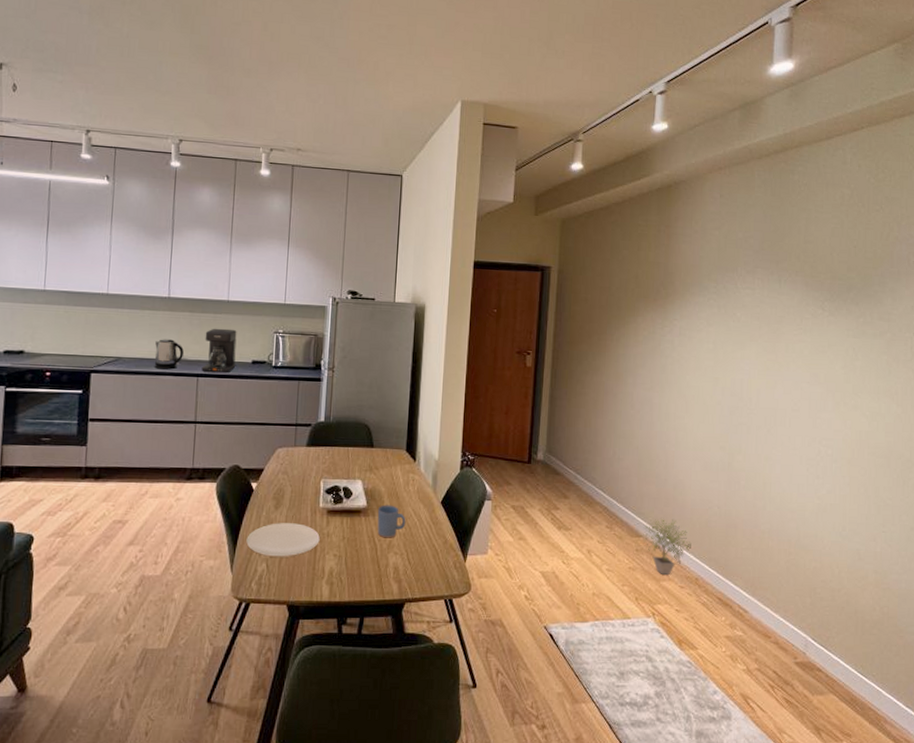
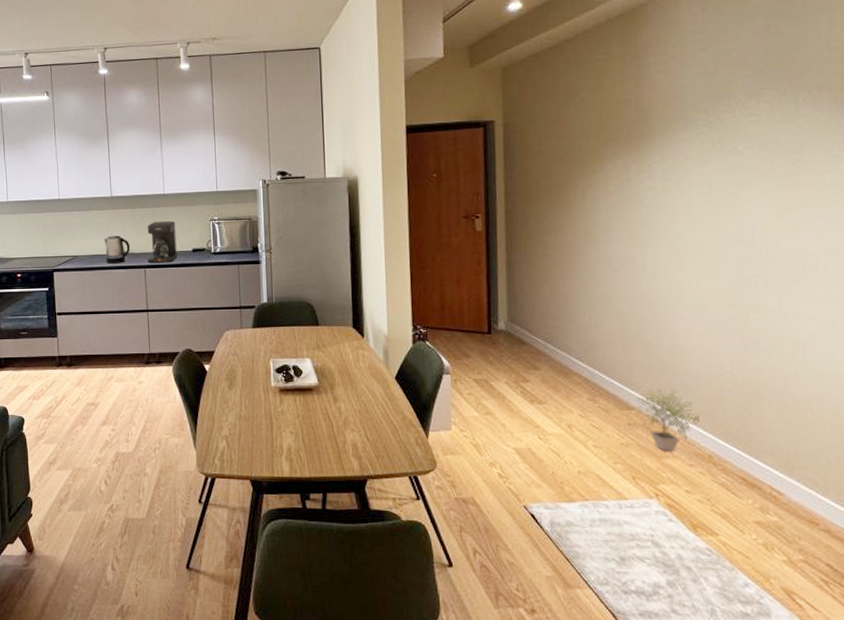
plate: present [246,523,320,558] -> none [205,402,275,436]
mug: present [377,504,406,538] -> none [329,382,360,415]

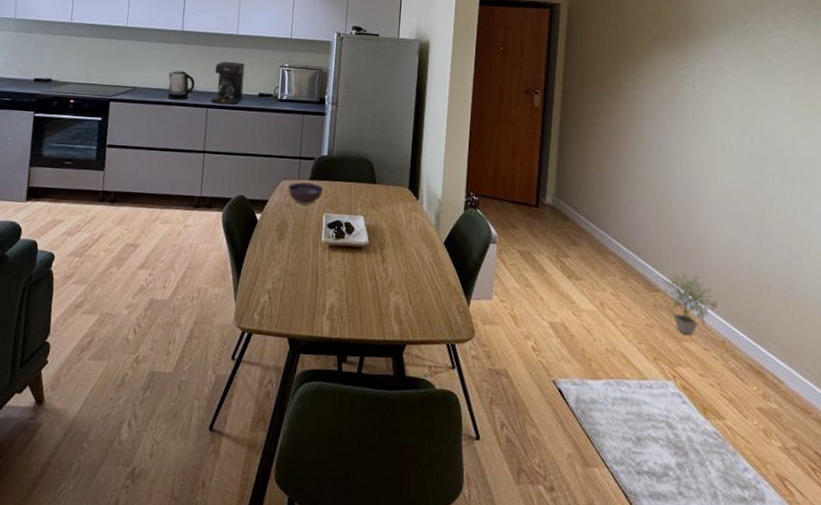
bowl: none [232,331,268,353] -> present [288,182,324,205]

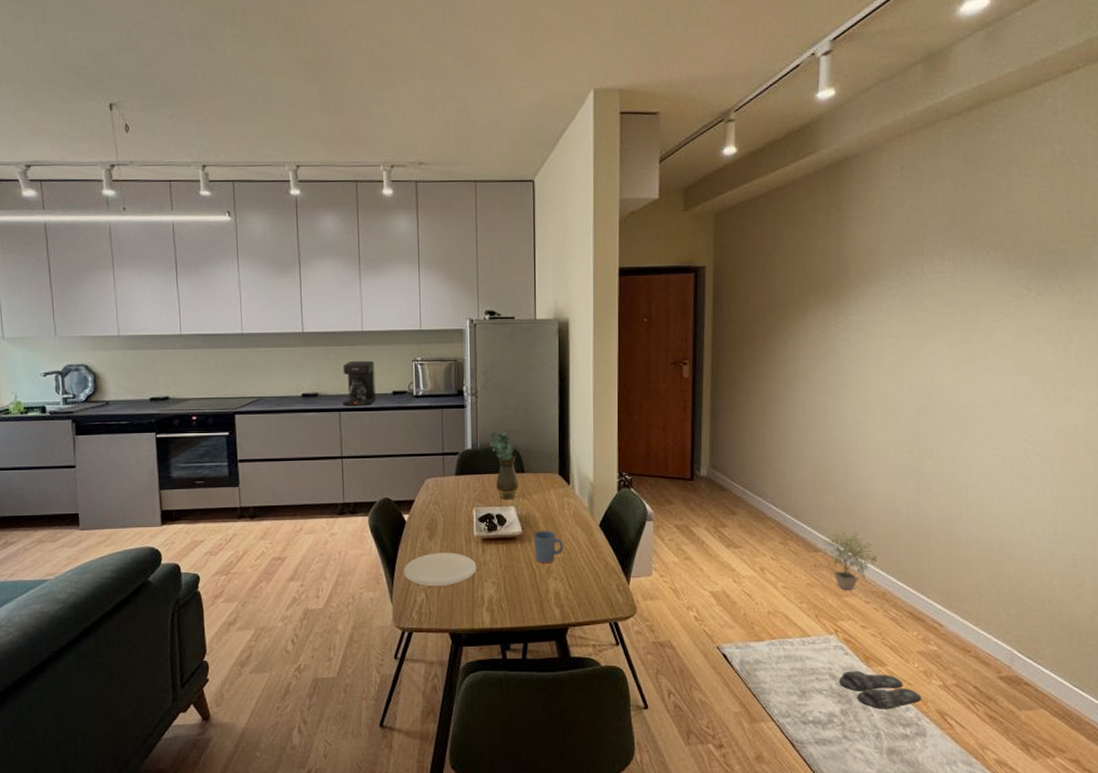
kettle: present [167,70,196,100] -> none [294,375,324,406]
plate: none [250,254,322,290] -> present [403,553,477,588]
bowl: present [288,182,324,205] -> none [434,478,471,501]
vase: none [345,139,370,209] -> present [489,430,518,499]
mug: none [379,242,408,277] -> present [533,530,564,564]
slippers: none [676,421,760,468] -> present [839,670,921,709]

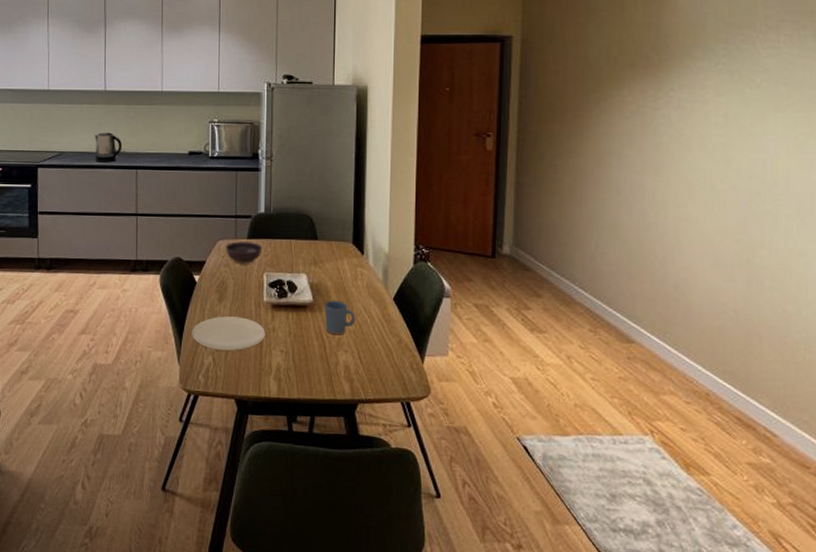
kettle: none [294,375,324,406] -> present [95,132,123,163]
coffee maker: present [342,360,377,405] -> none [140,120,173,164]
bowl: none [434,478,471,501] -> present [226,241,263,265]
vase: present [489,430,518,499] -> none [283,194,311,266]
potted plant: present [817,531,877,590] -> none [631,322,699,387]
slippers: present [839,670,921,709] -> none [655,477,751,525]

